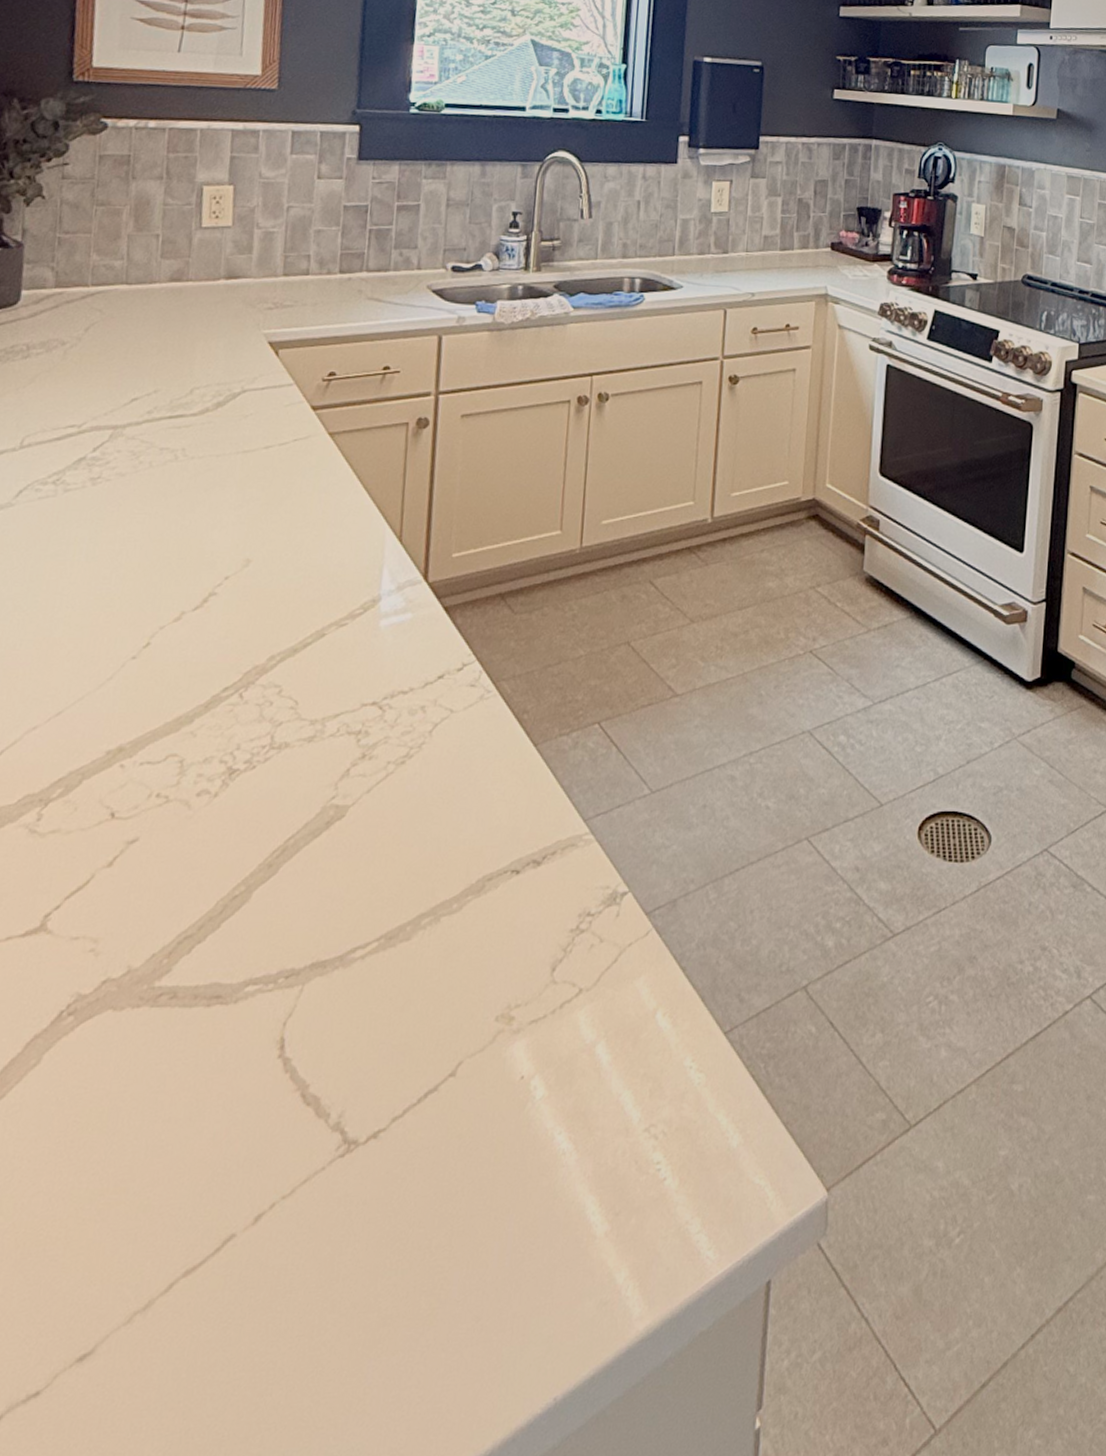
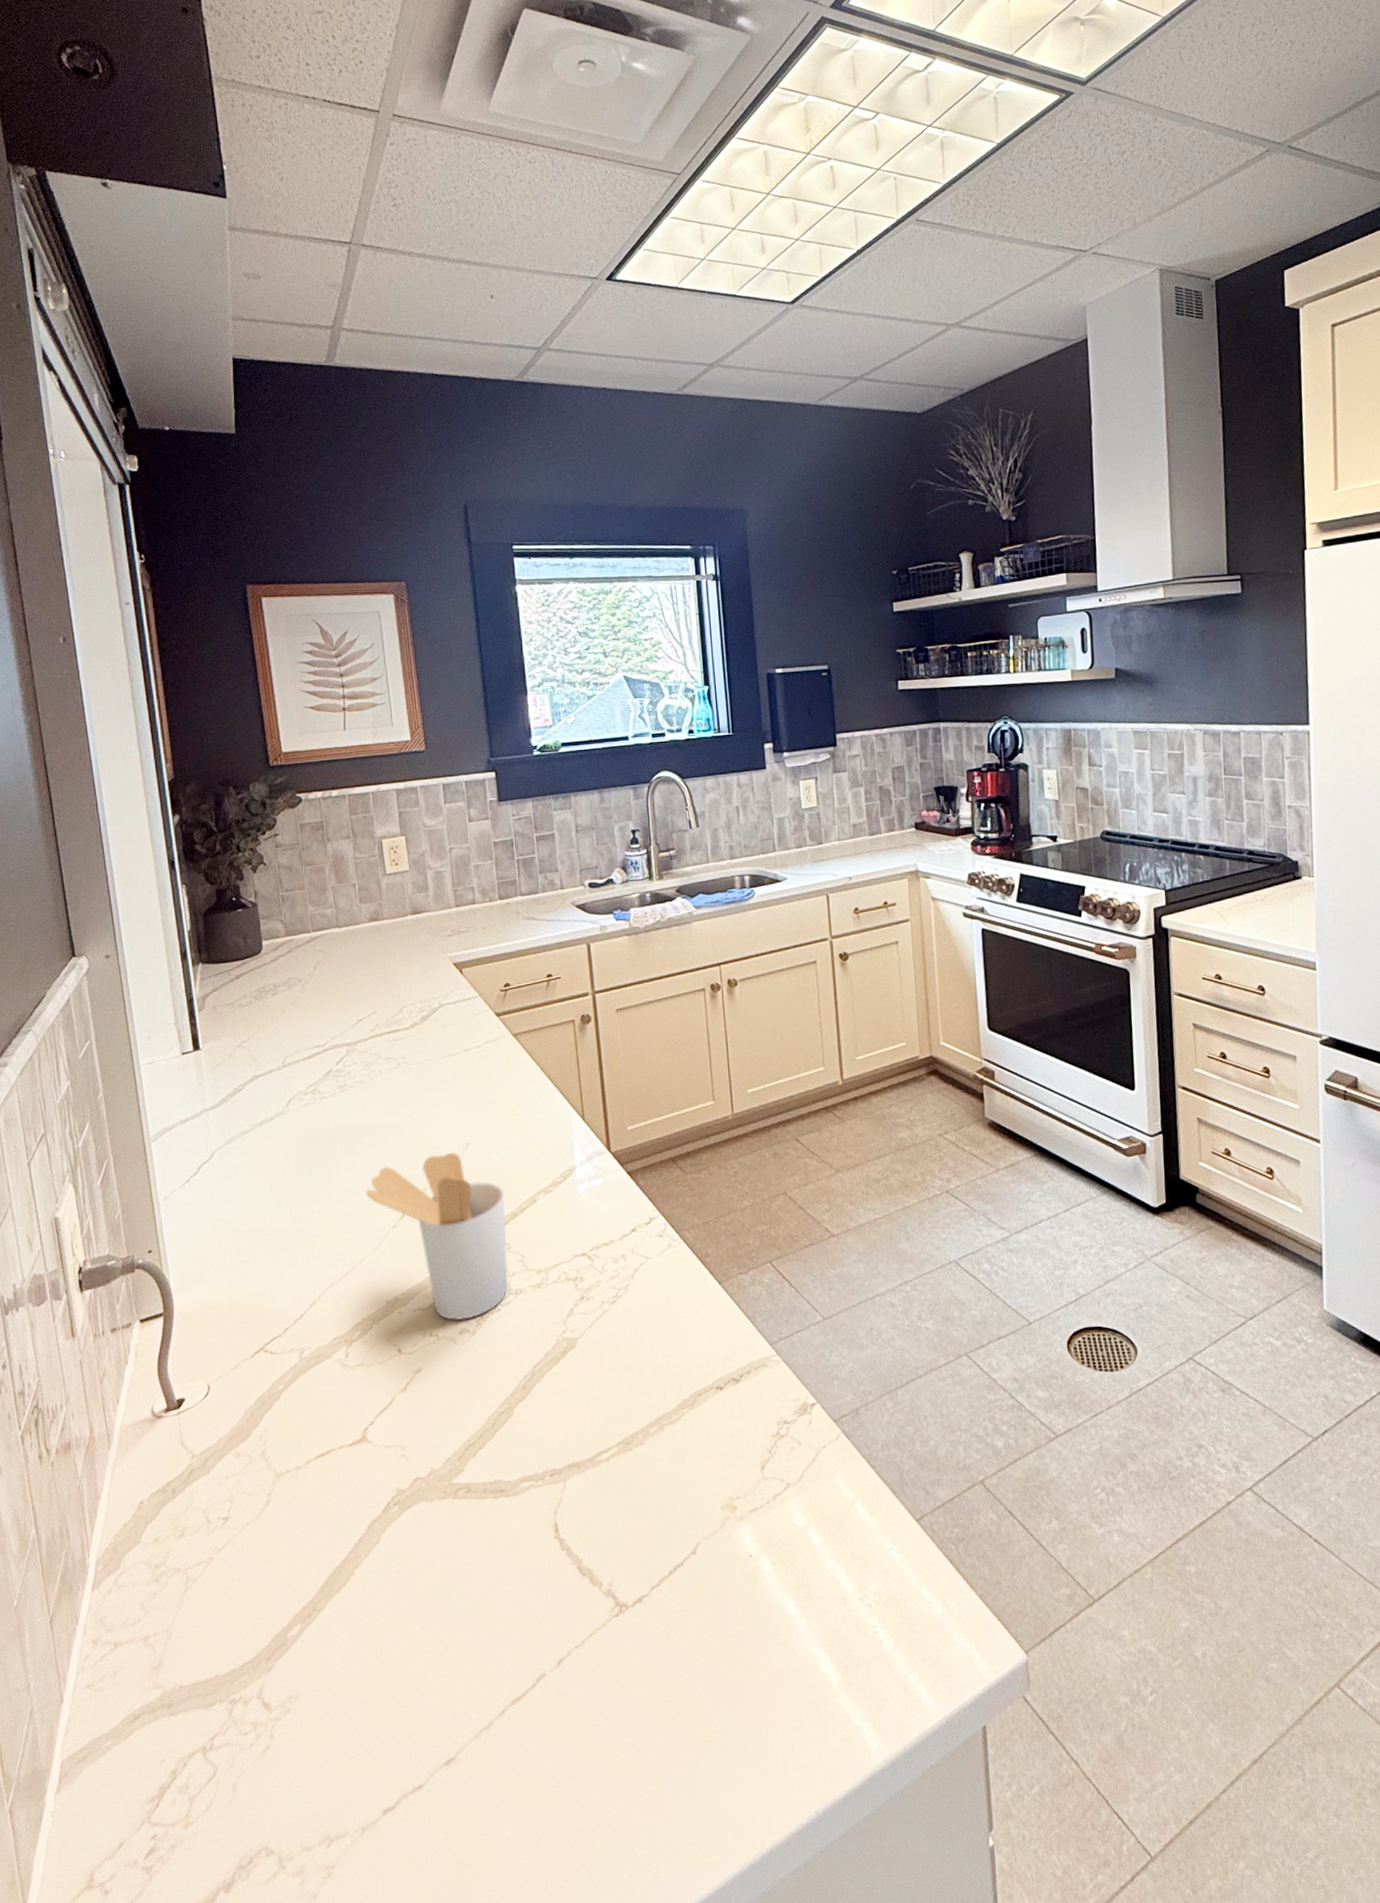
utensil holder: none [102,569,286,778] -> present [365,1152,508,1320]

